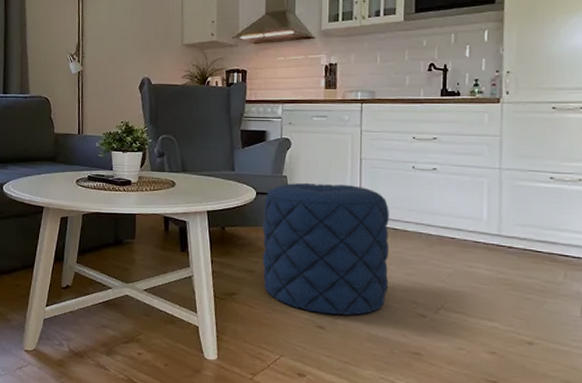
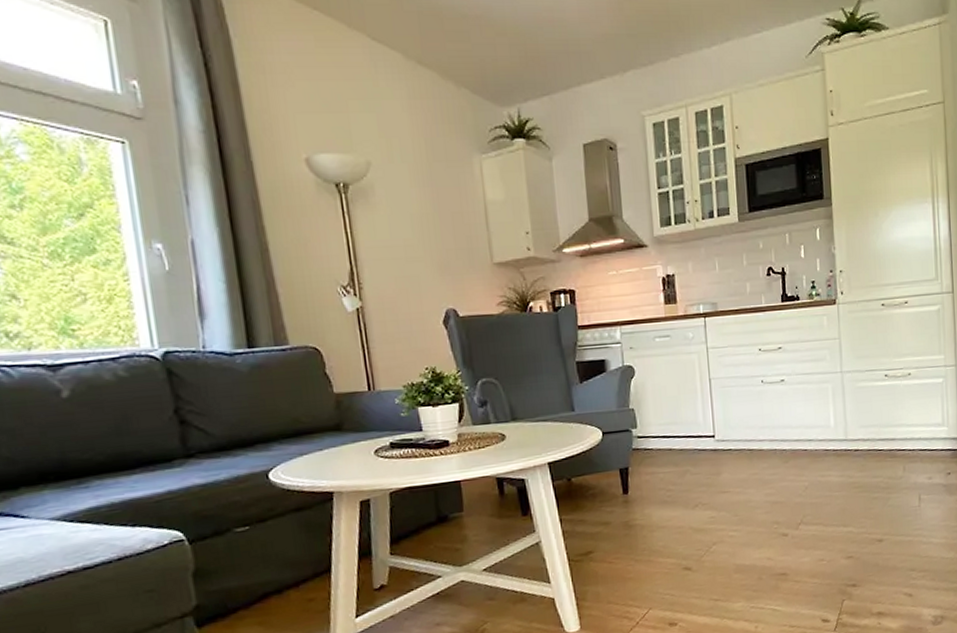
pouf: present [262,182,390,315] -> none [612,409,750,555]

